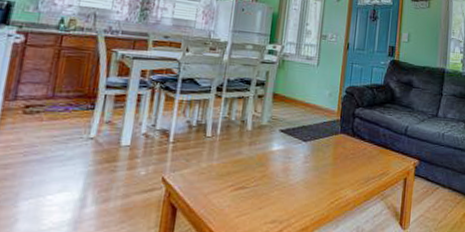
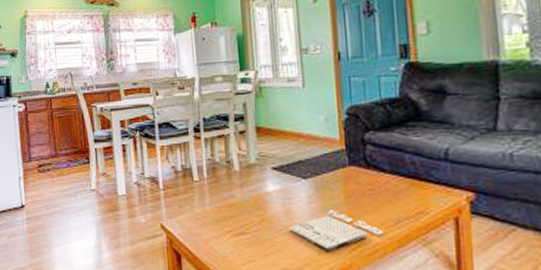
magazine: none [284,169,356,205] -> present [289,210,383,252]

